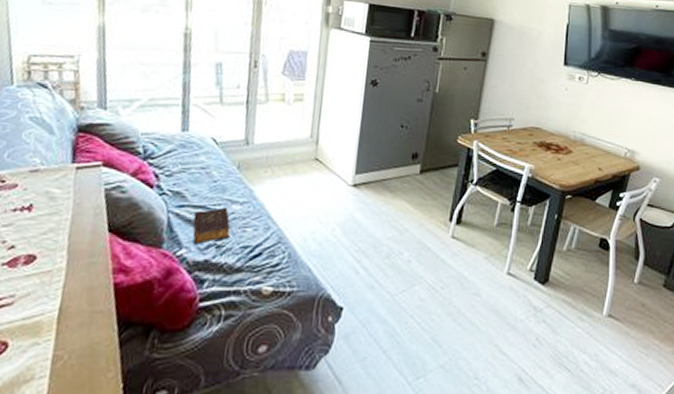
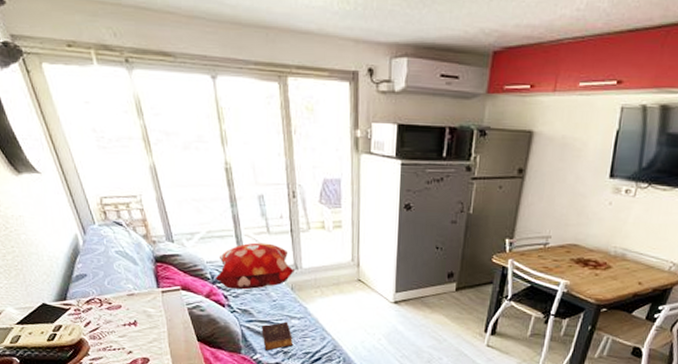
decorative pillow: none [147,113,246,168] -> present [215,242,296,290]

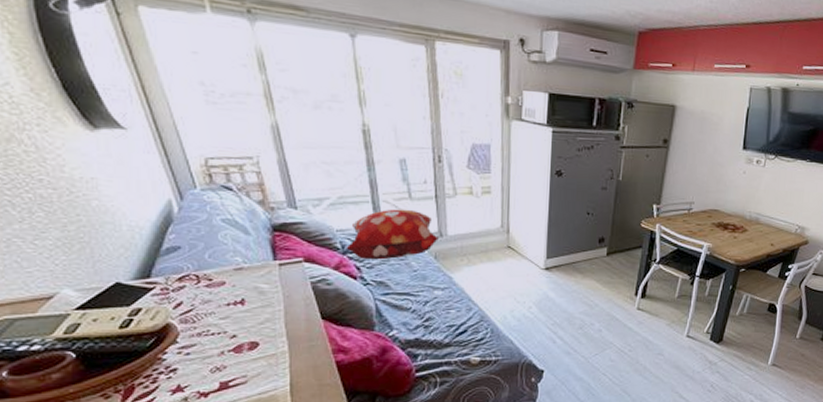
book: present [262,321,293,351] -> none [399,293,435,326]

